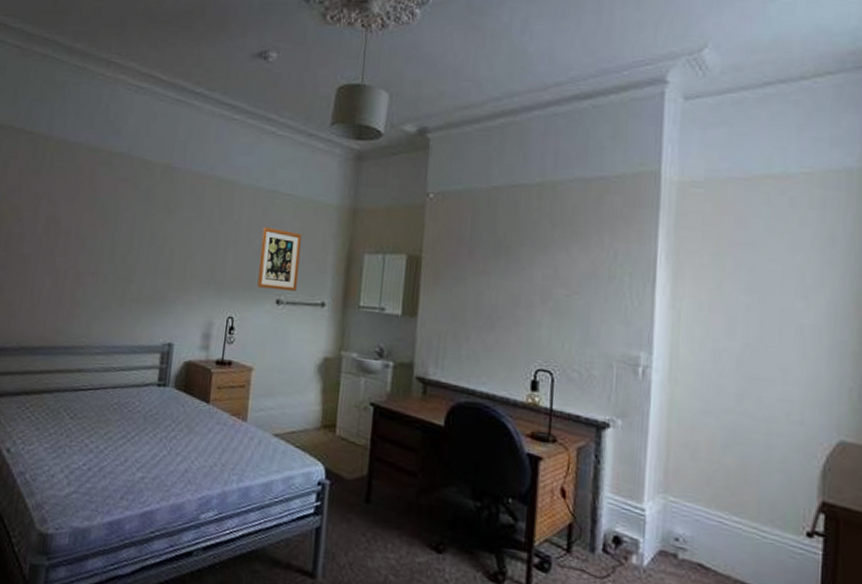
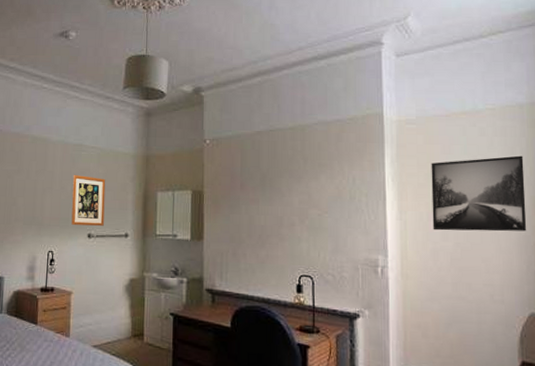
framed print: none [715,236,847,335] -> present [431,155,527,232]

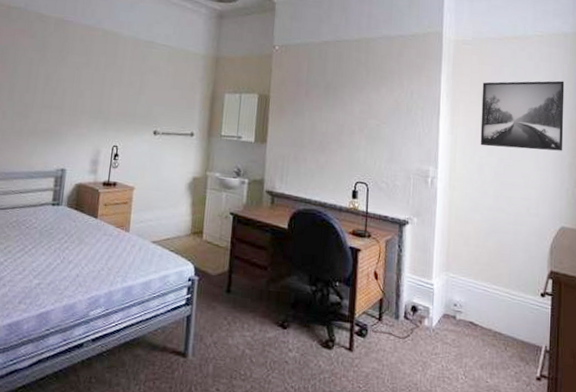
wall art: present [71,175,106,226] -> none [138,71,175,124]

